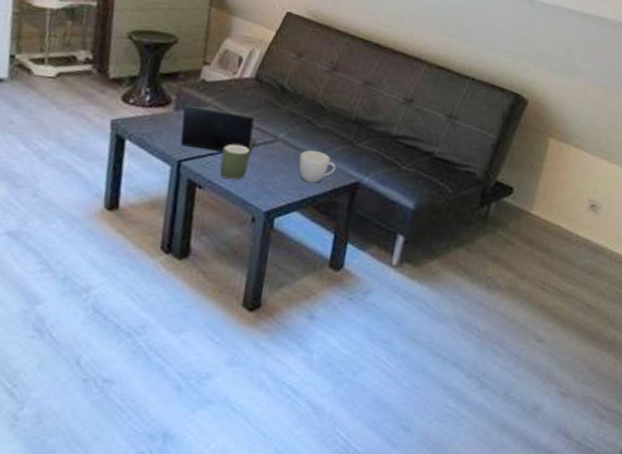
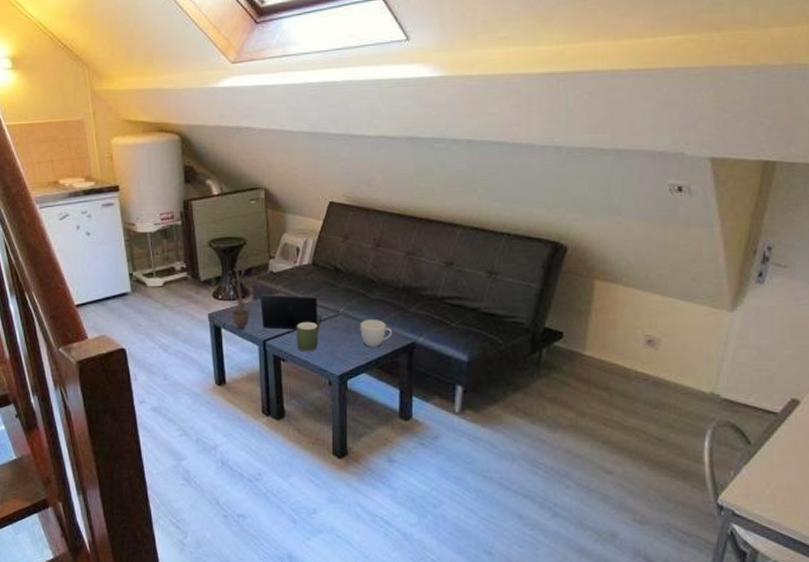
decorative plant: none [118,63,187,143] -> present [214,263,261,329]

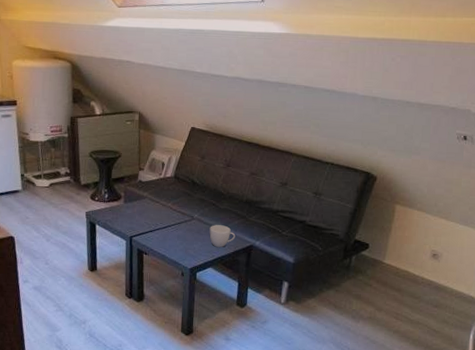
decorative plant: present [214,263,261,329] -> none [91,172,131,226]
laptop: present [260,293,322,330] -> none [129,198,179,229]
mug: present [296,321,319,351] -> none [157,223,177,248]

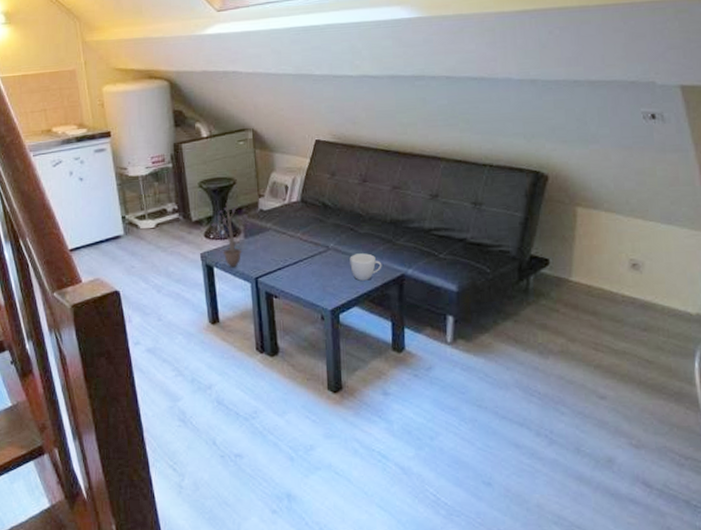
decorative plant: none [91,172,131,226] -> present [207,202,251,267]

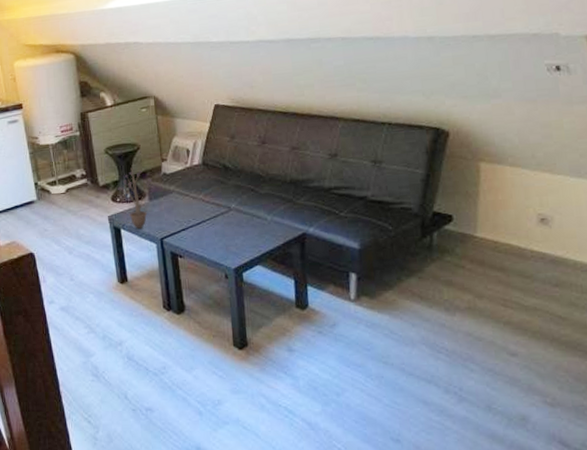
cup: present [349,253,382,281] -> none [251,213,284,240]

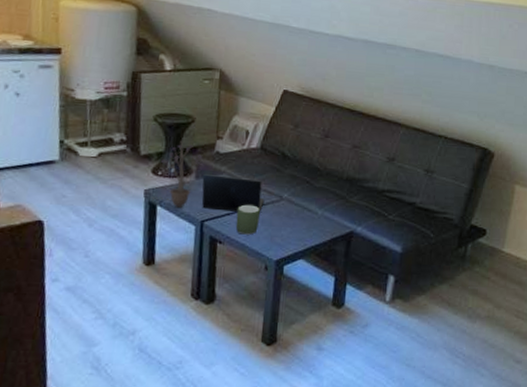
laptop: none [155,194,215,227] -> present [201,173,265,212]
mug: none [190,218,213,247] -> present [235,204,261,235]

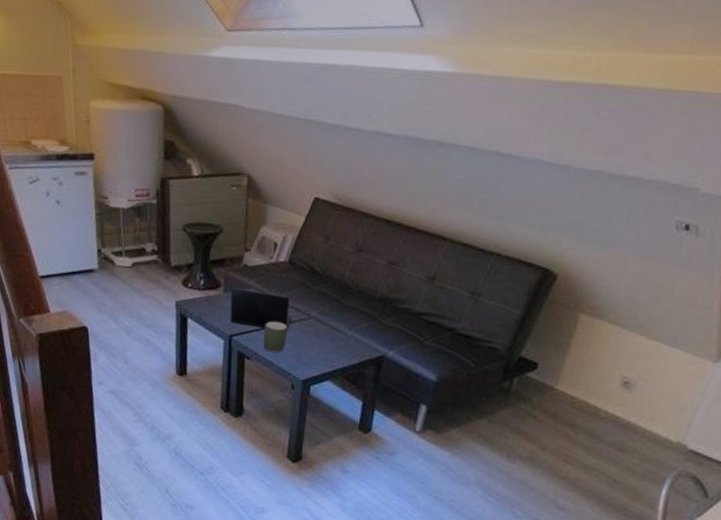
decorative plant: present [150,140,205,207] -> none [181,251,233,321]

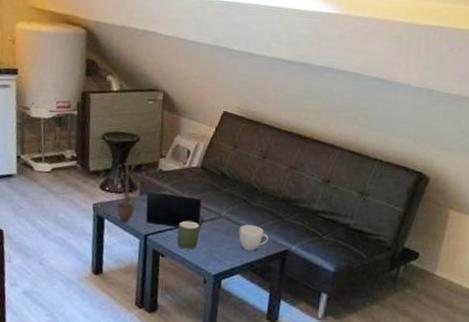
decorative plant: none [181,251,233,321] -> present [98,158,149,222]
cup: none [329,326,364,356] -> present [238,224,269,251]

